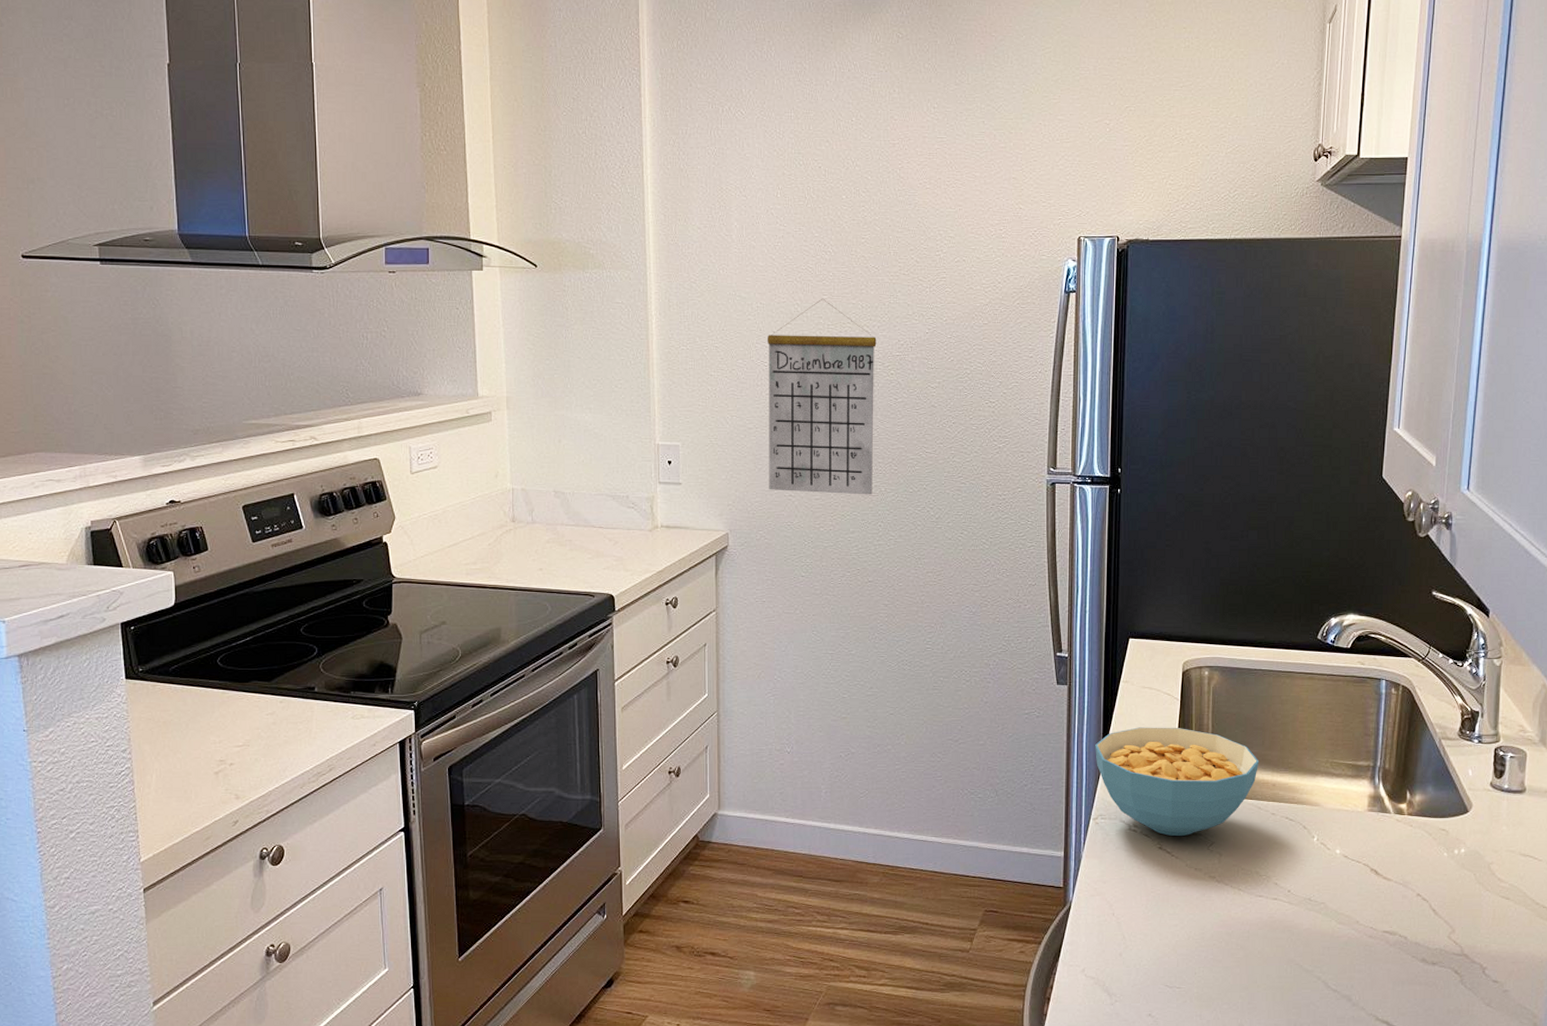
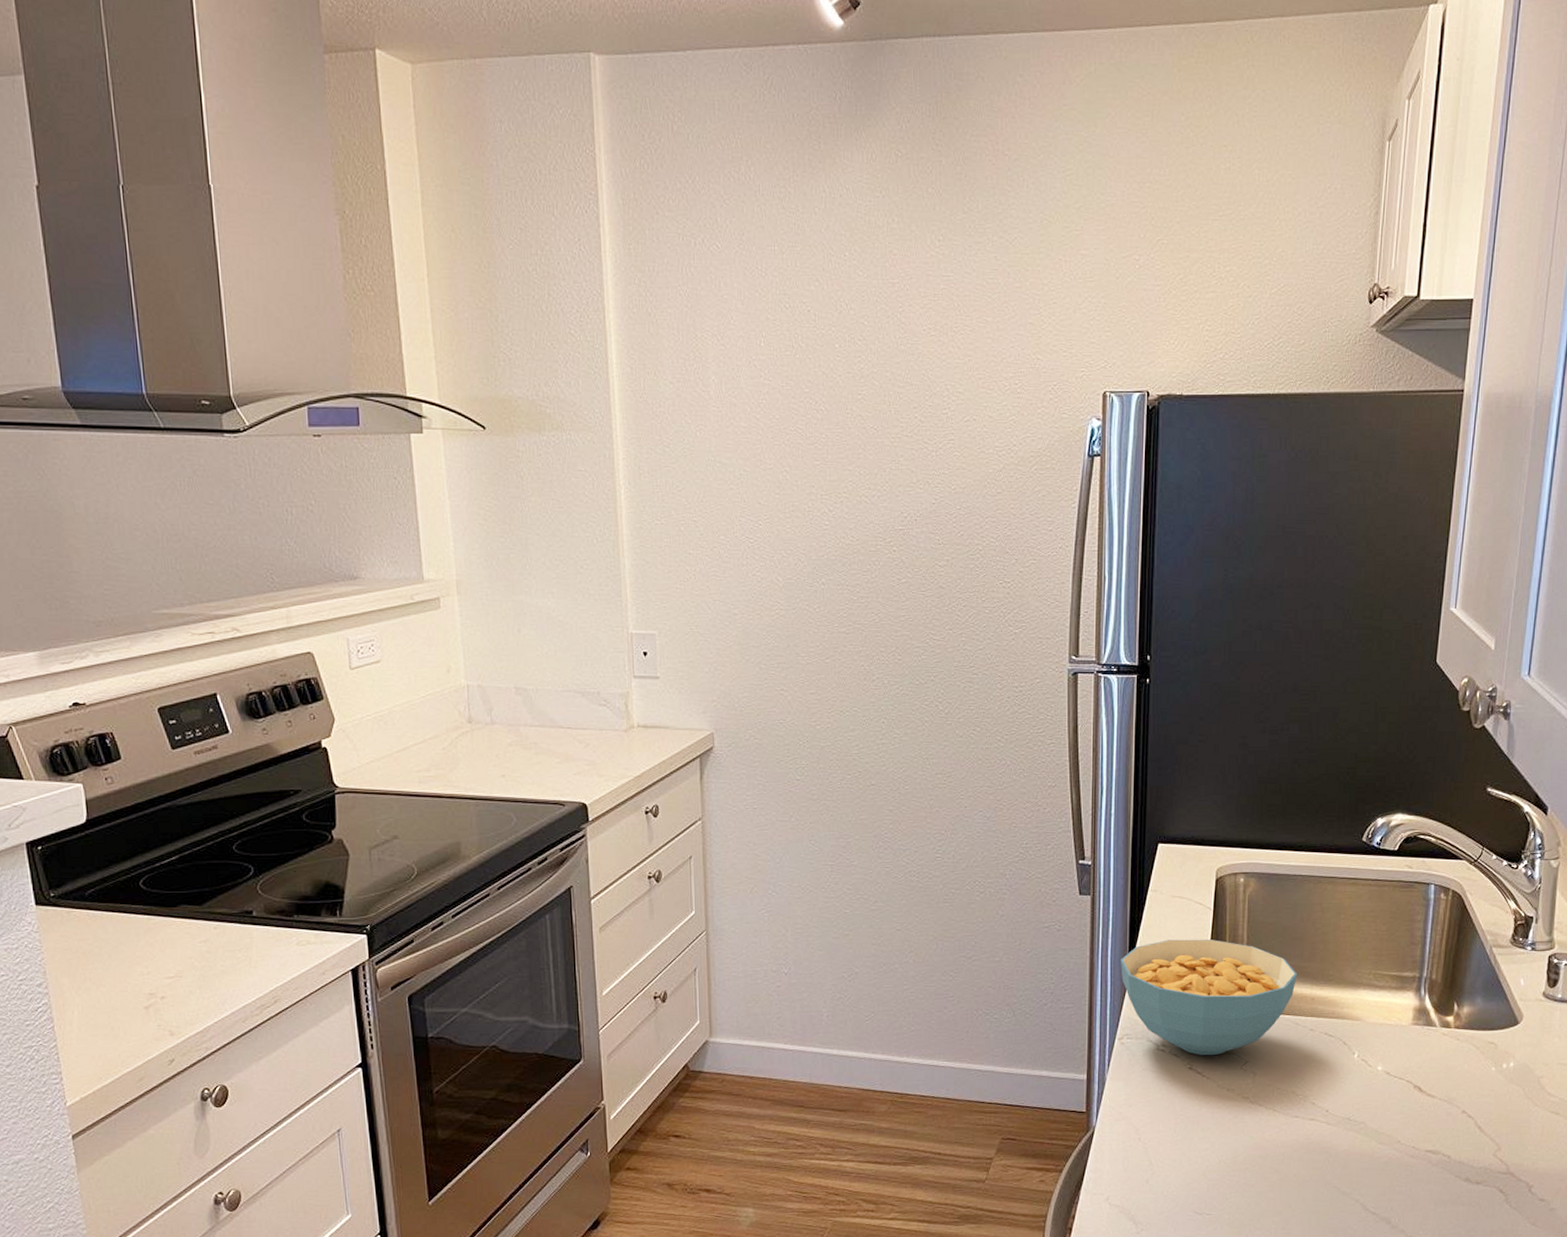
calendar: present [768,298,877,495] -> none [753,464,877,688]

